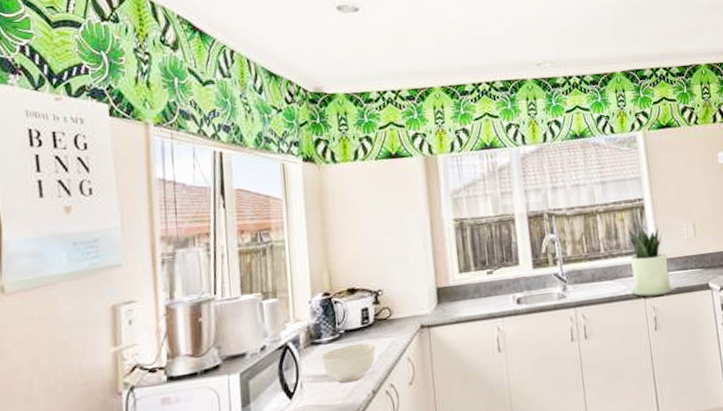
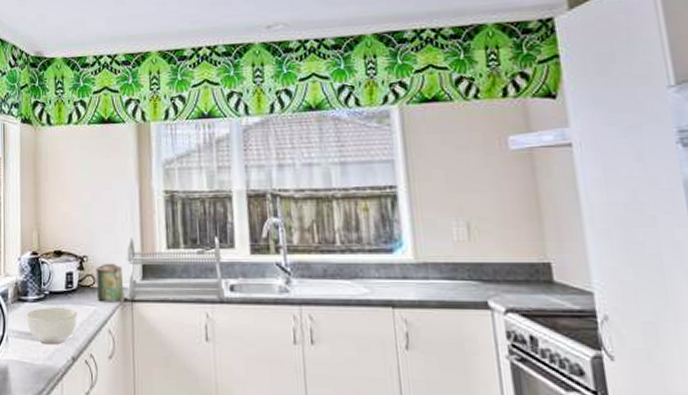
canister: none [391,294,421,332] -> present [95,264,124,303]
dish rack: none [420,256,514,327] -> present [125,236,226,302]
planter: present [629,227,675,297] -> none [373,221,437,307]

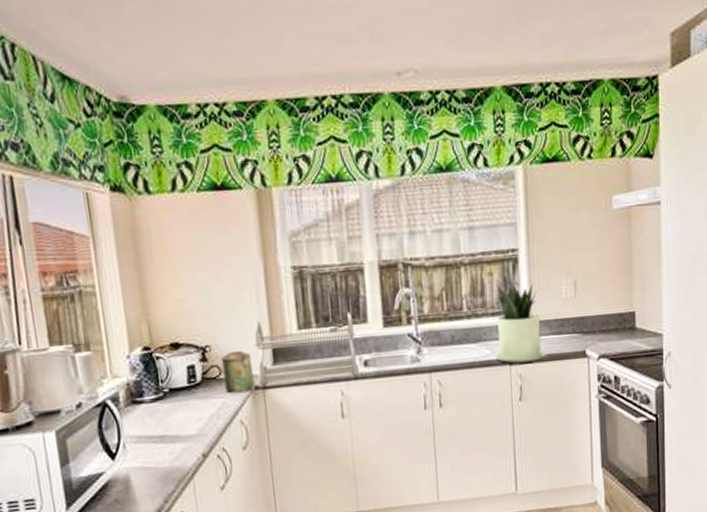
bowl: present [26,308,77,345] -> none [144,404,205,446]
planter: none [373,221,437,307] -> present [494,284,546,364]

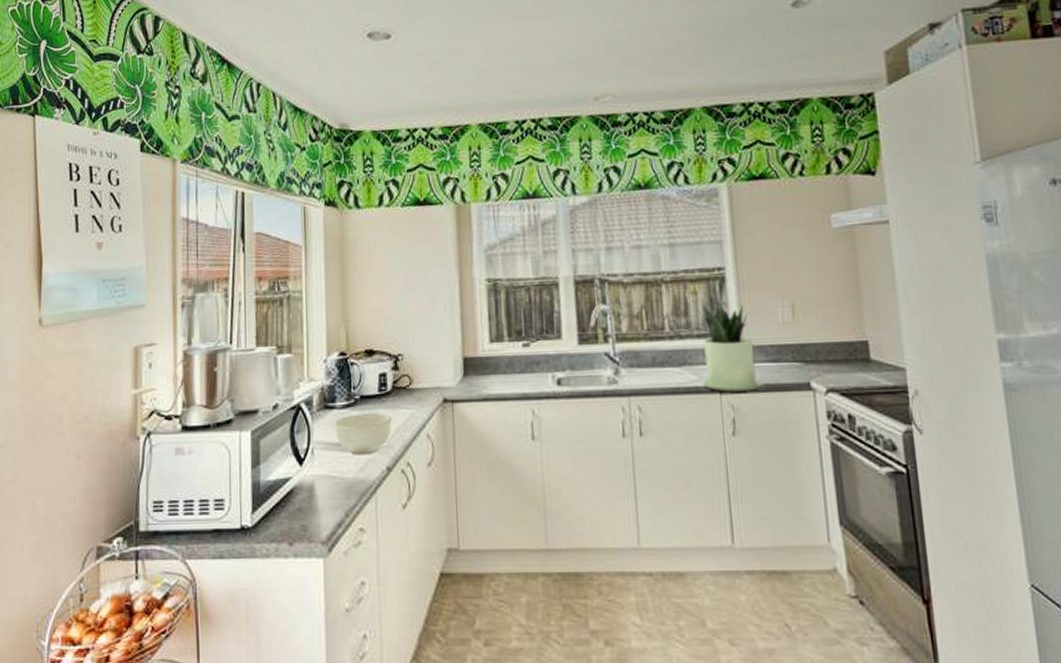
bowl: none [144,404,205,446] -> present [334,413,392,455]
canister: present [220,351,255,393] -> none [412,362,444,405]
dish rack: present [253,312,360,389] -> none [445,327,553,402]

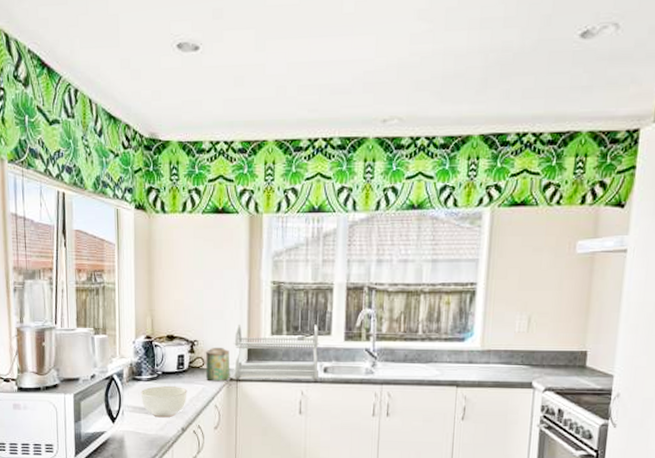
canister: none [412,362,444,405] -> present [205,348,230,382]
dish rack: none [445,327,553,402] -> present [233,324,319,381]
planter: present [701,304,763,392] -> none [442,314,493,386]

